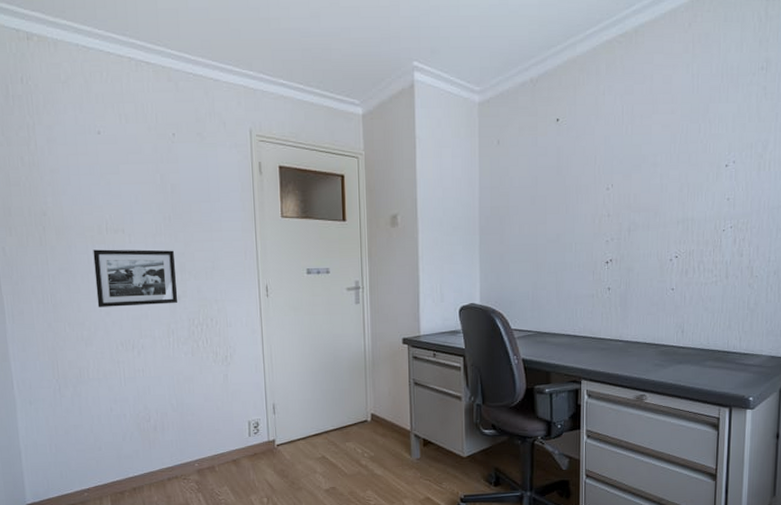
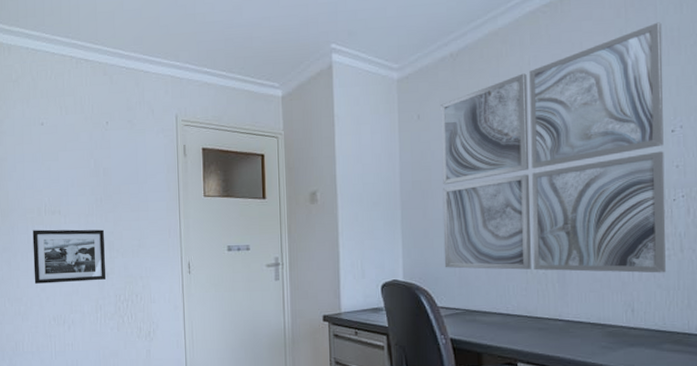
wall art: none [519,59,724,298] -> present [441,22,666,273]

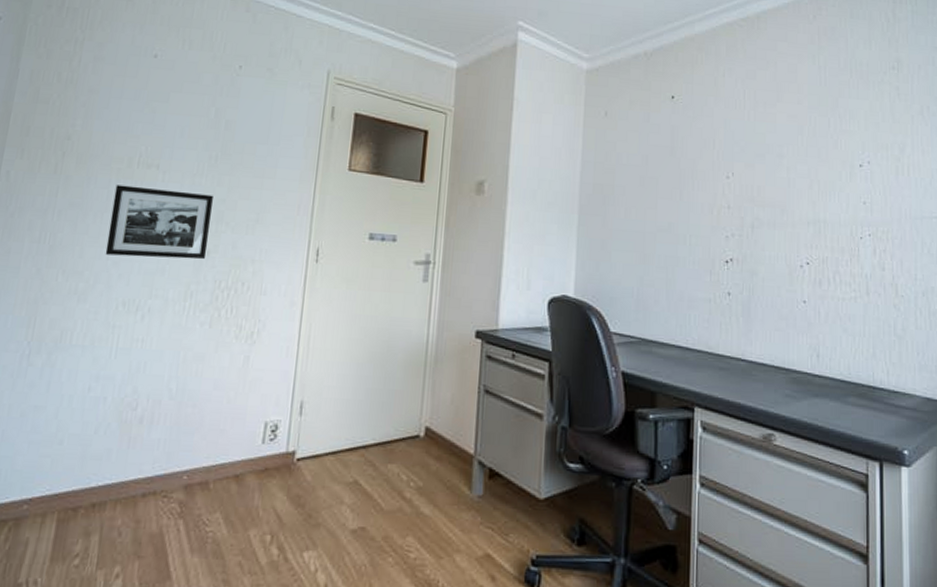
wall art: present [441,22,666,273] -> none [621,54,853,317]

